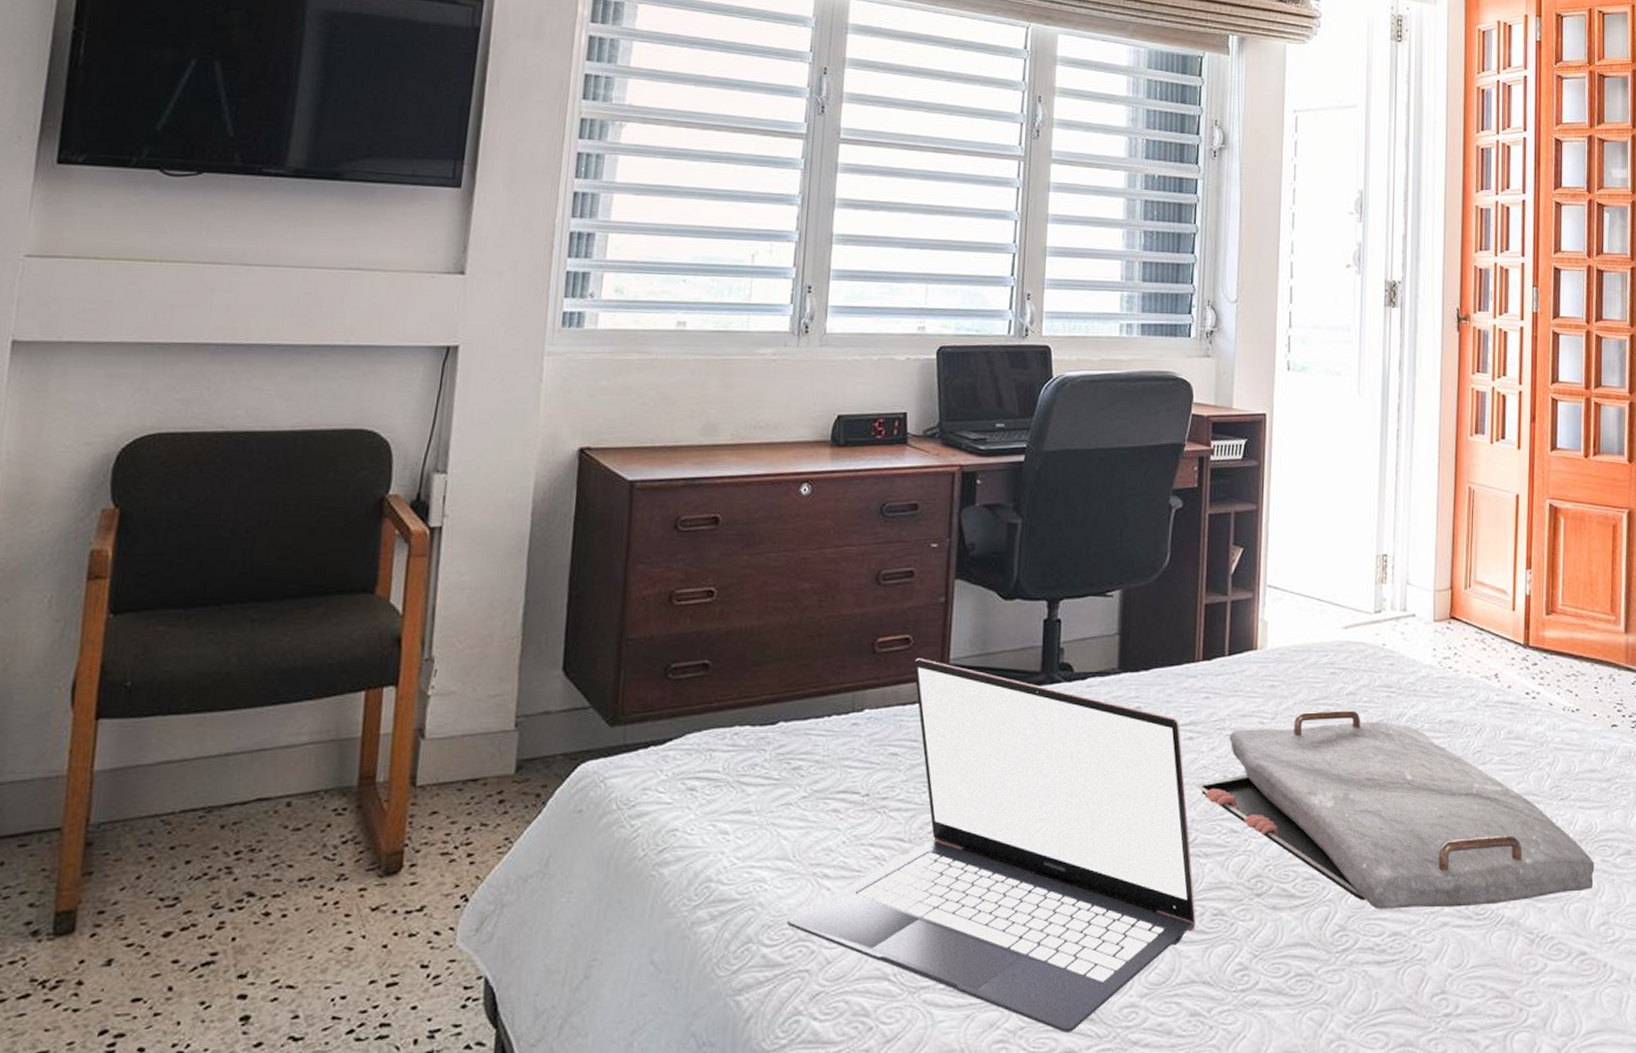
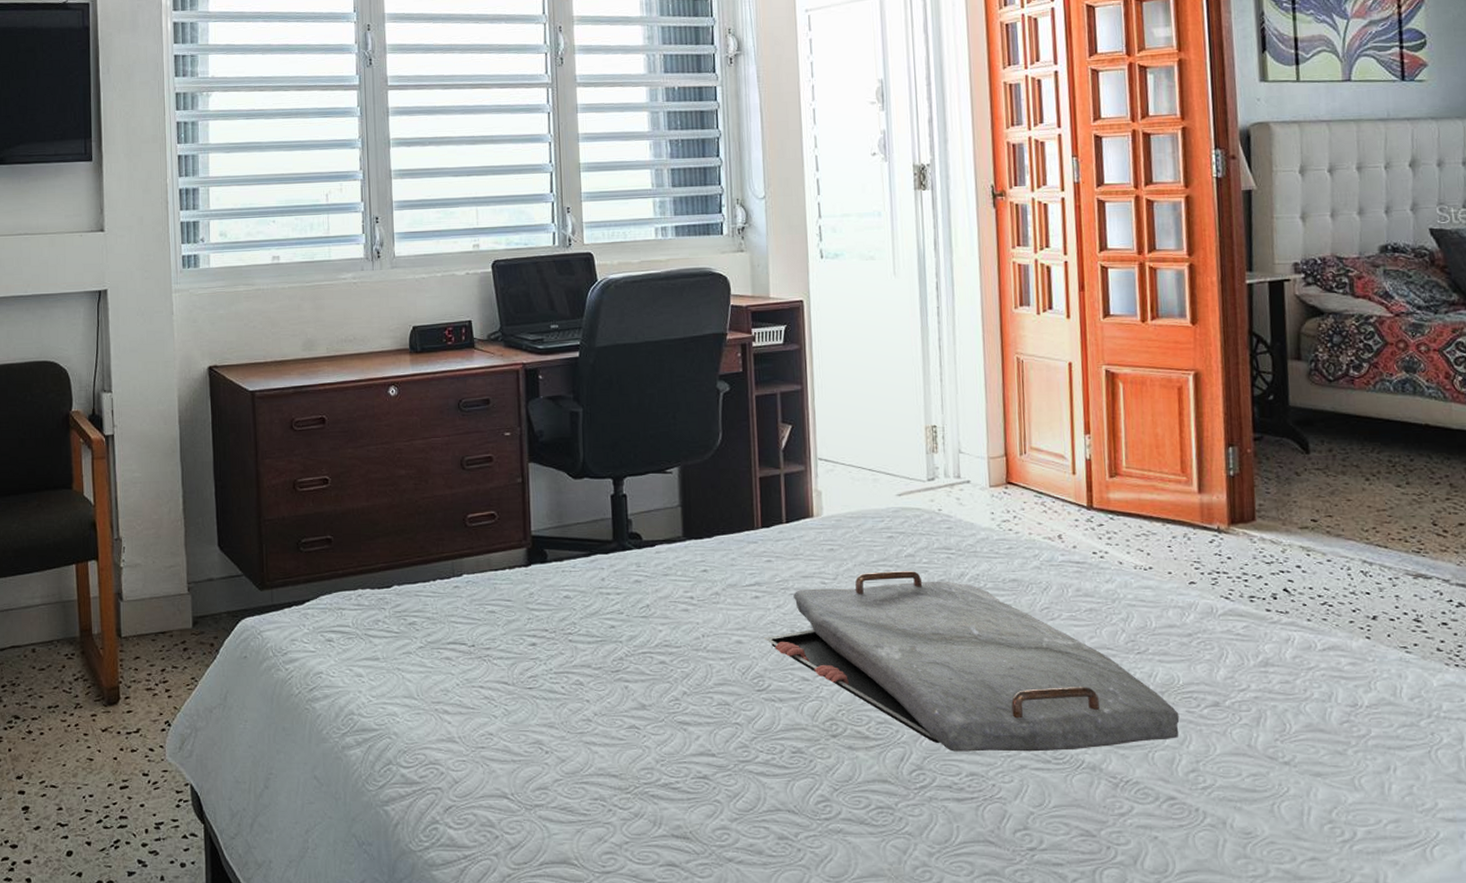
laptop: present [786,658,1196,1033] -> none [418,531,777,848]

